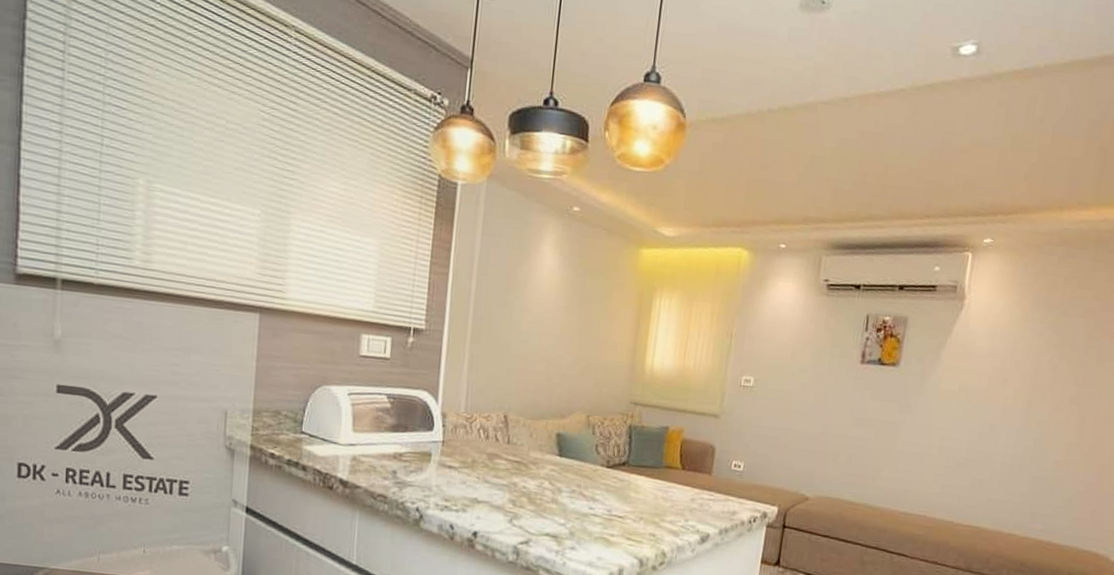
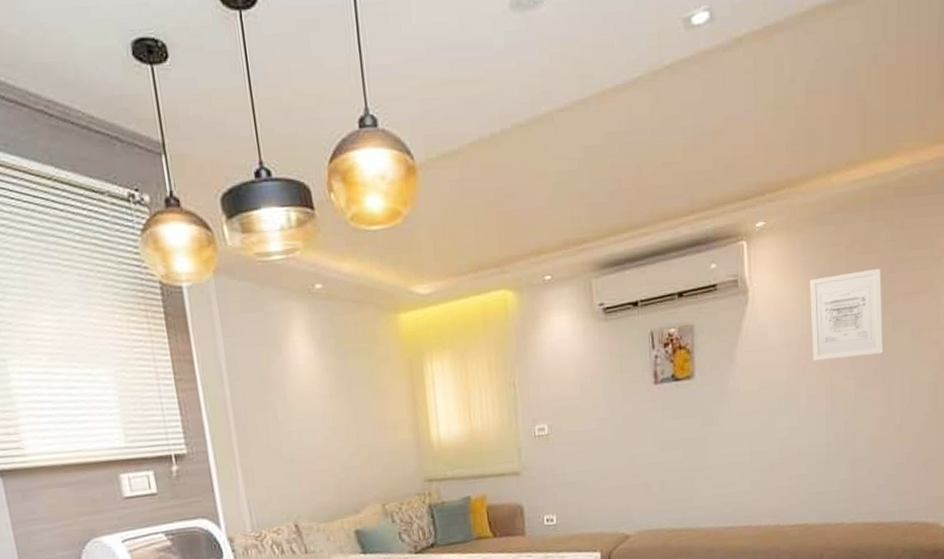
wall art: none [1014,300,1094,384] -> present [810,268,883,361]

